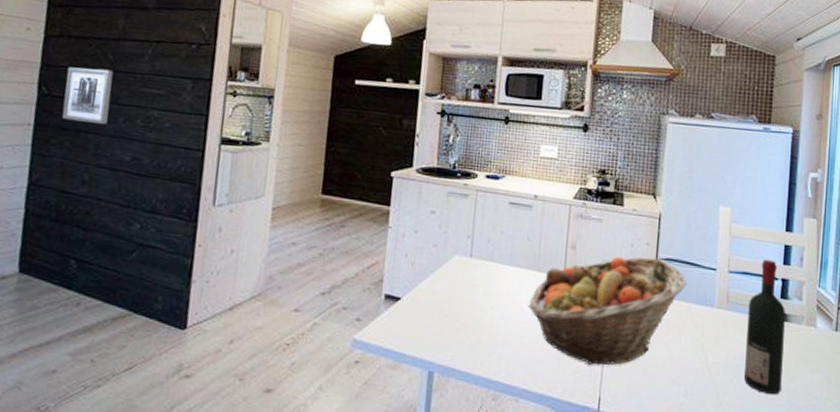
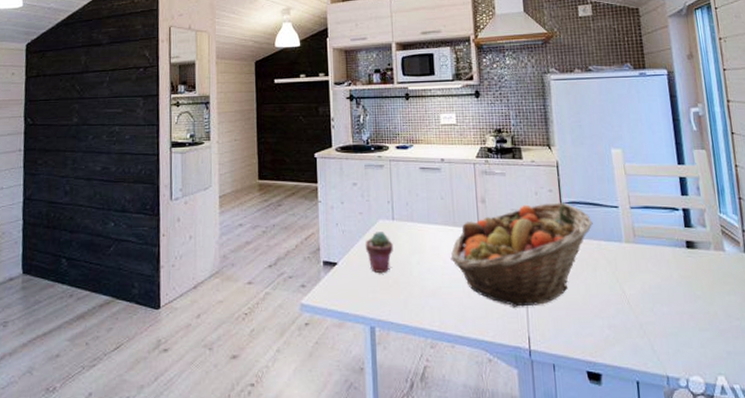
wall art: present [62,67,113,124] -> none [44,98,81,143]
potted succulent: none [435,268,467,314] -> present [365,232,393,273]
wine bottle: present [744,259,786,395] -> none [654,192,702,320]

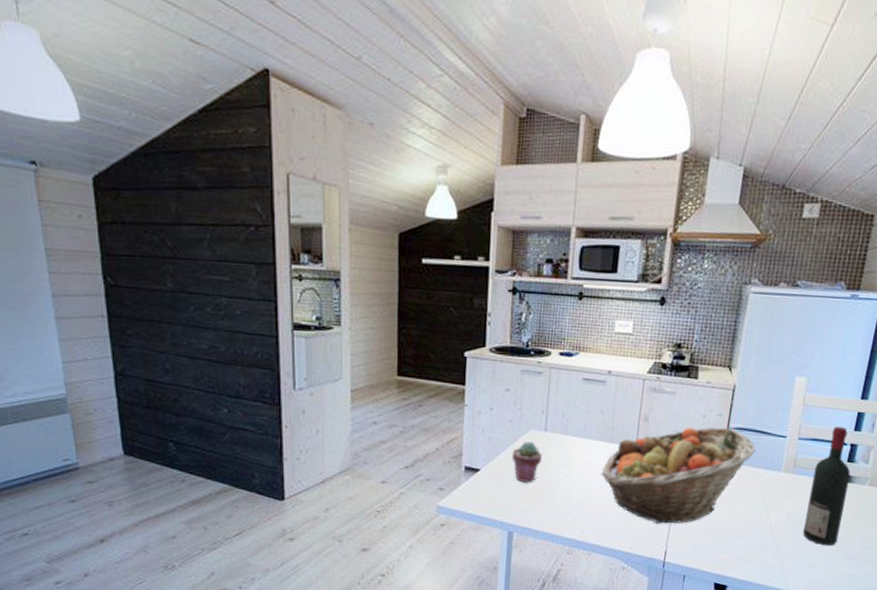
wine bottle: none [654,192,702,320] -> present [803,426,851,546]

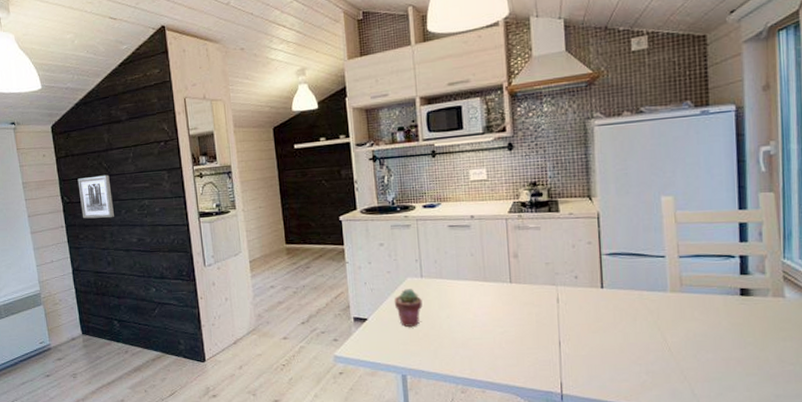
wall art: none [128,255,178,313] -> present [77,175,114,219]
fruit basket: present [601,427,756,524] -> none [481,254,635,356]
wine bottle: present [803,426,851,546] -> none [704,239,751,366]

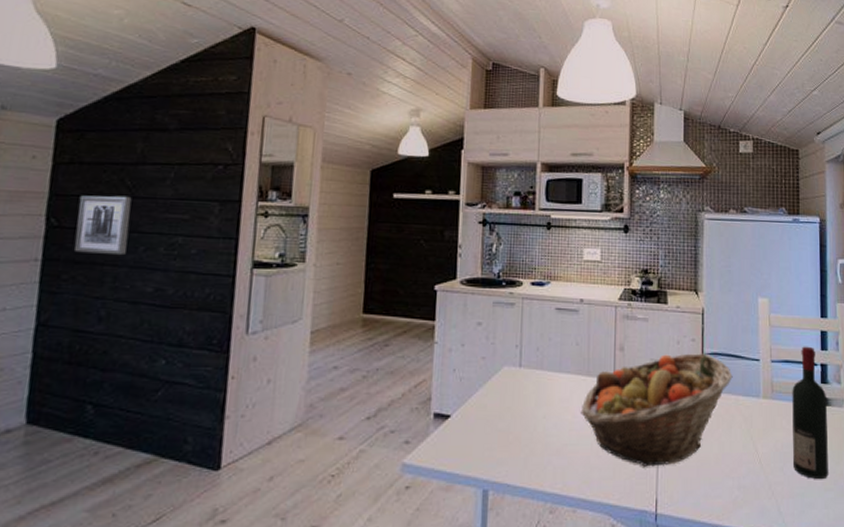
potted succulent: present [394,289,423,327] -> none [485,380,518,427]
fruit basket: none [481,254,635,356] -> present [580,353,733,467]
wine bottle: none [704,239,751,366] -> present [792,346,829,480]

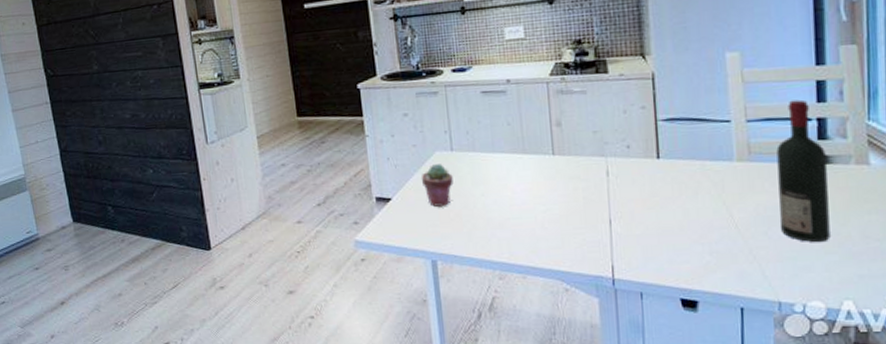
wall art: present [74,195,132,254] -> none [62,43,104,94]
potted succulent: none [485,380,518,427] -> present [421,164,453,207]
fruit basket: present [580,353,733,467] -> none [520,120,696,236]

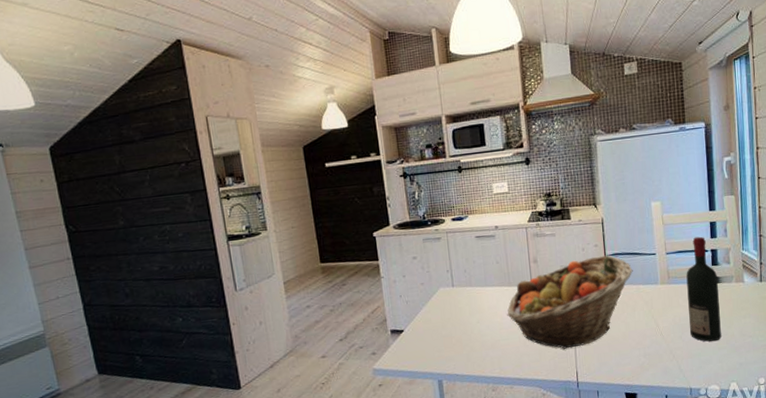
potted succulent: present [421,164,453,207] -> none [428,298,455,335]
fruit basket: none [520,120,696,236] -> present [507,255,633,349]

